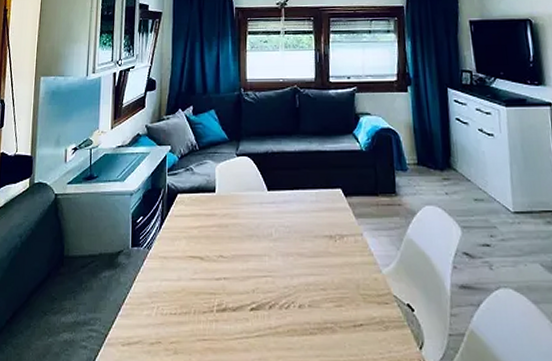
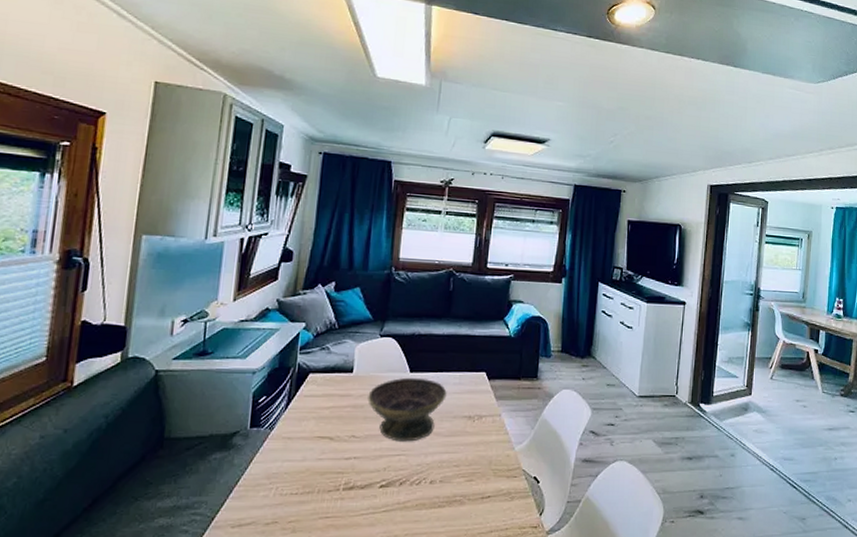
decorative bowl: none [231,196,305,263] -> present [368,377,447,442]

